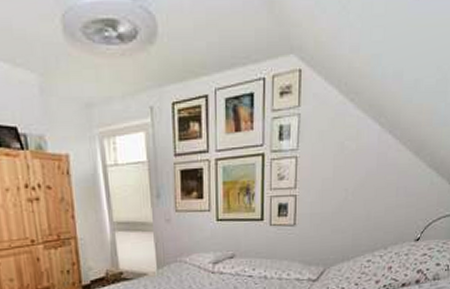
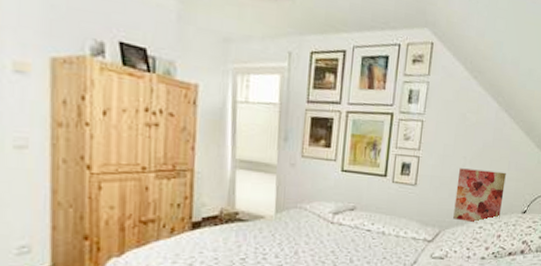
wall art: none [338,199,394,257] -> present [453,168,506,223]

